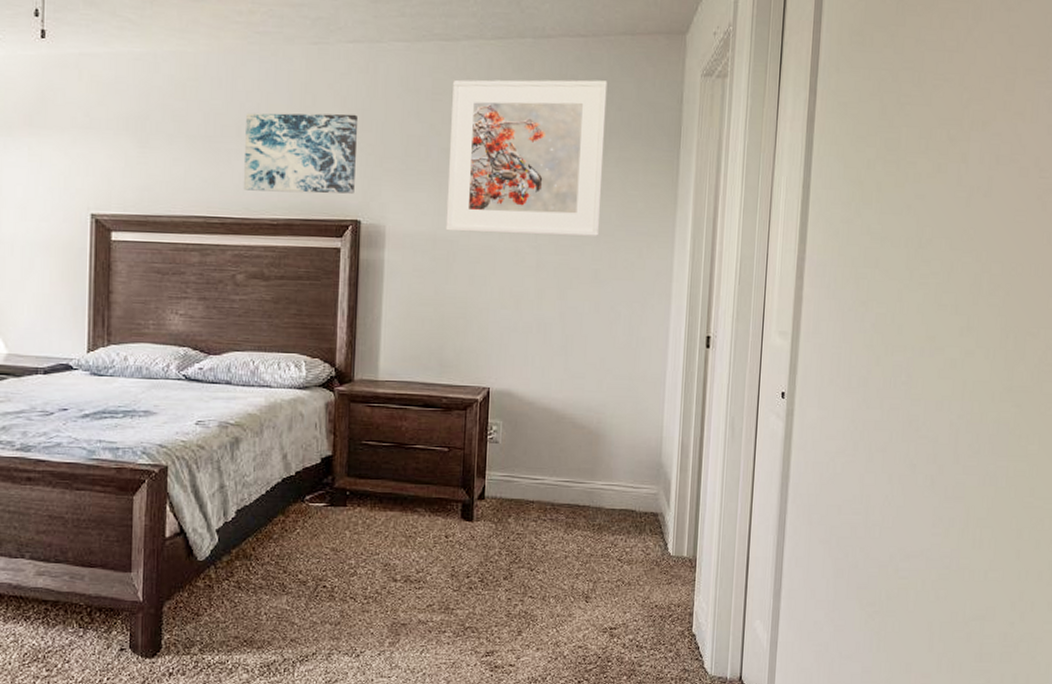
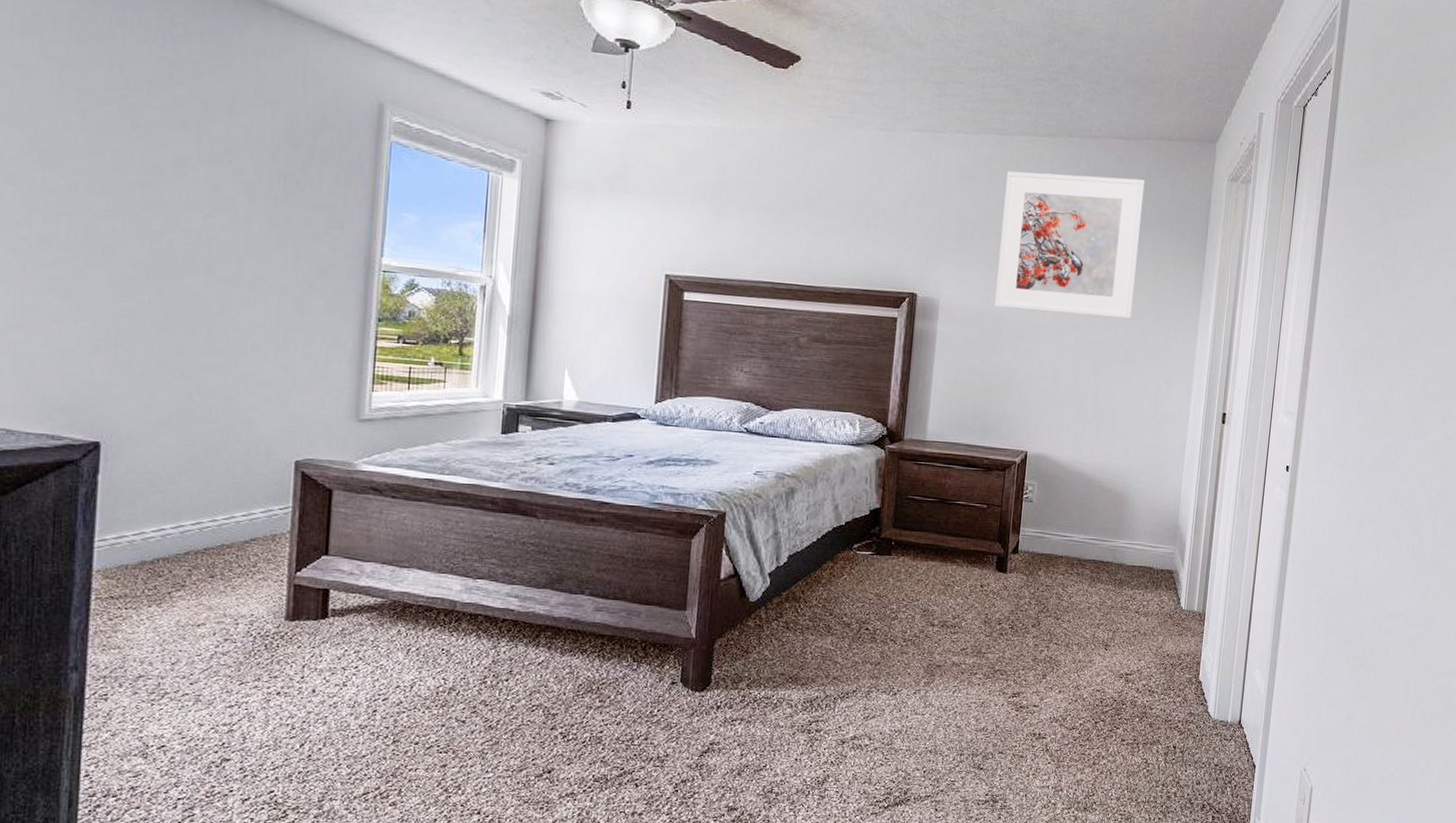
wall art: present [243,113,359,194] -> none [809,189,919,269]

